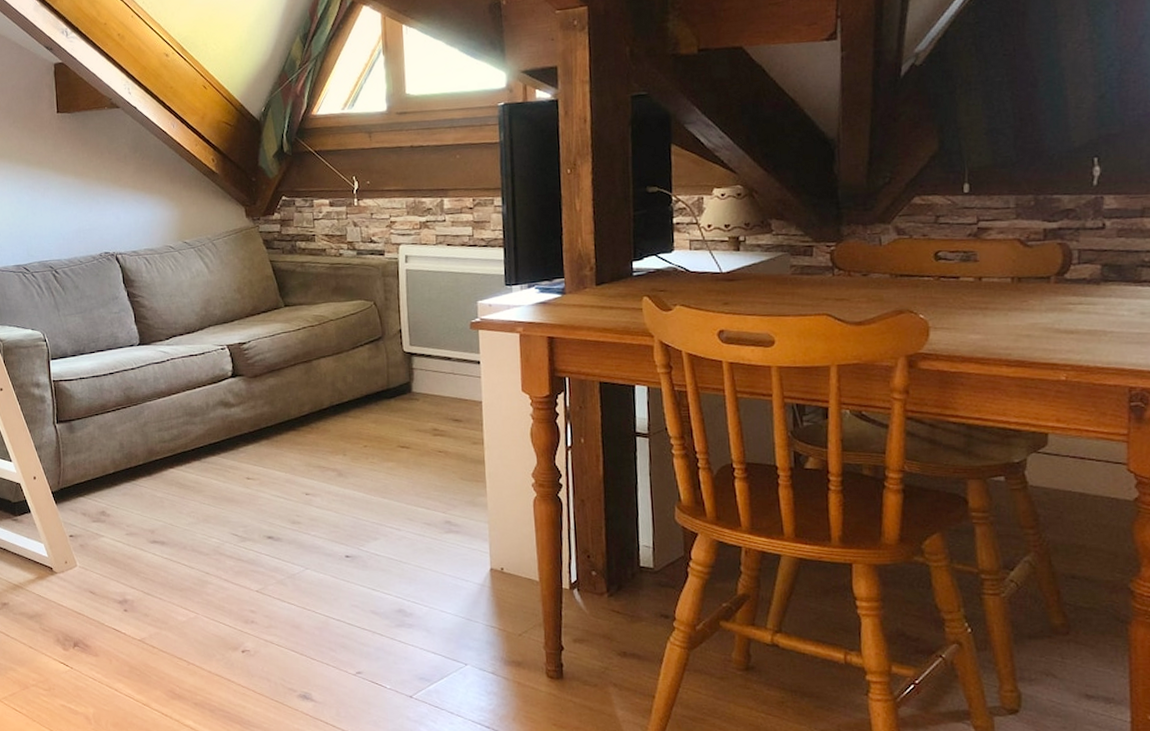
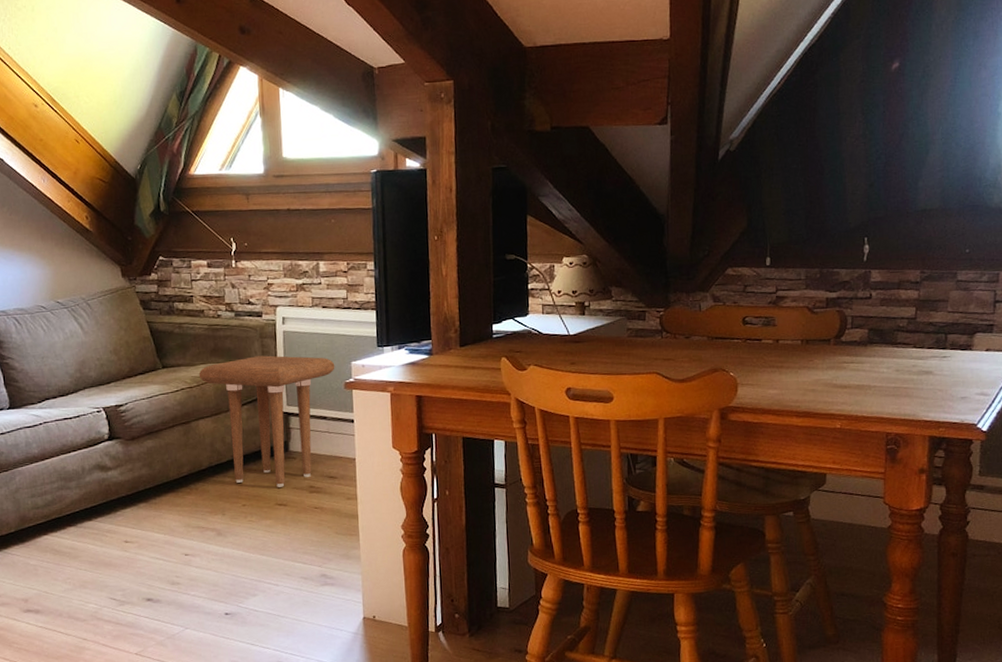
side table: none [320,294,460,429] -> present [198,355,335,487]

